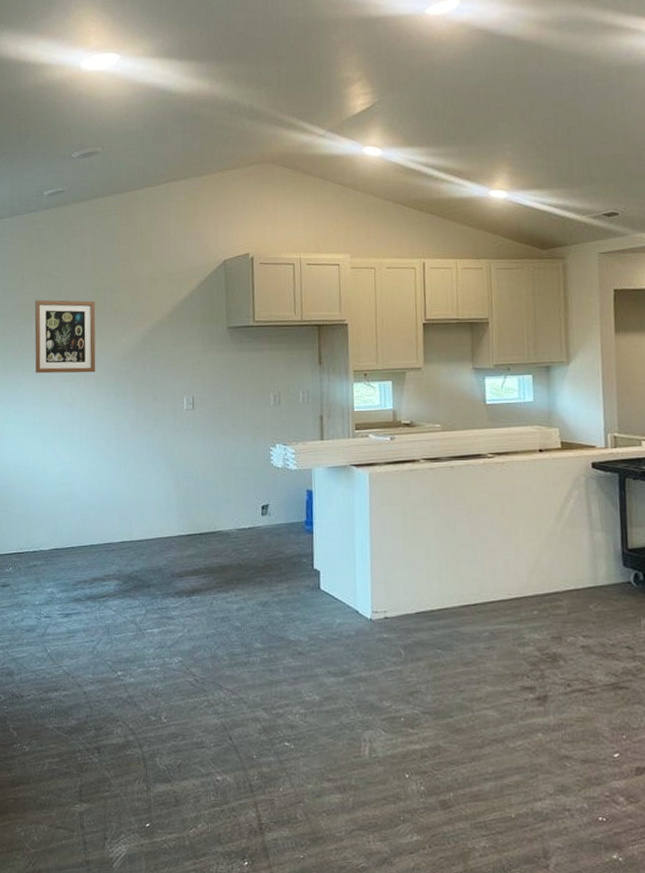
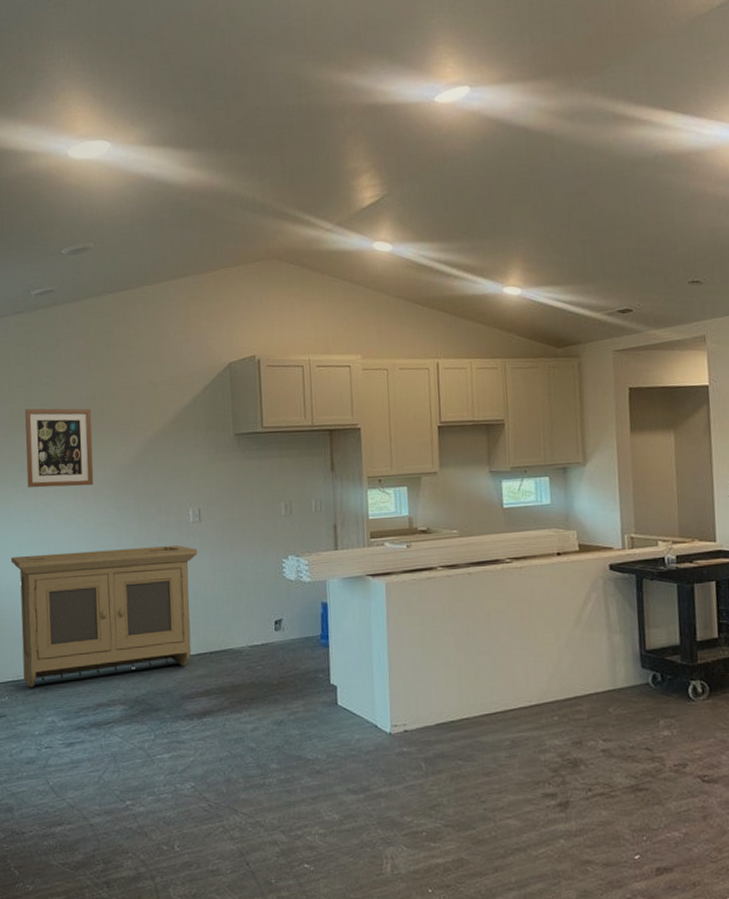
storage cabinet: none [18,431,190,560] -> present [10,545,197,688]

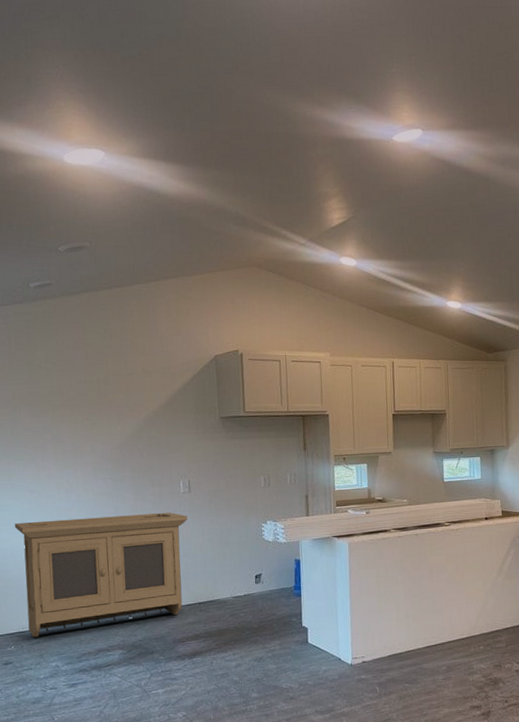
wall art: present [25,408,94,488] -> none [26,390,93,462]

